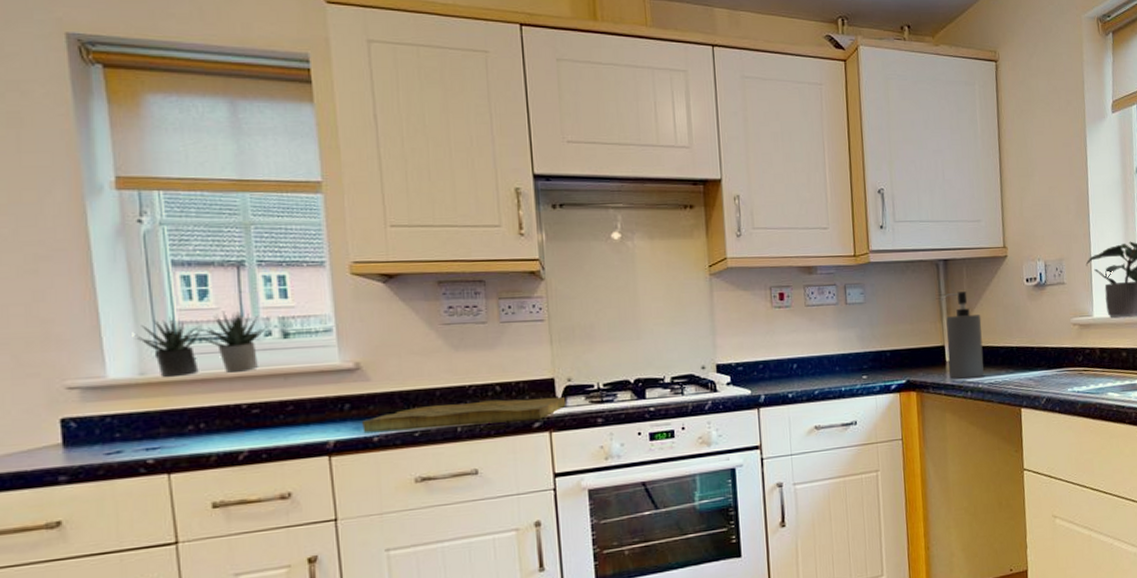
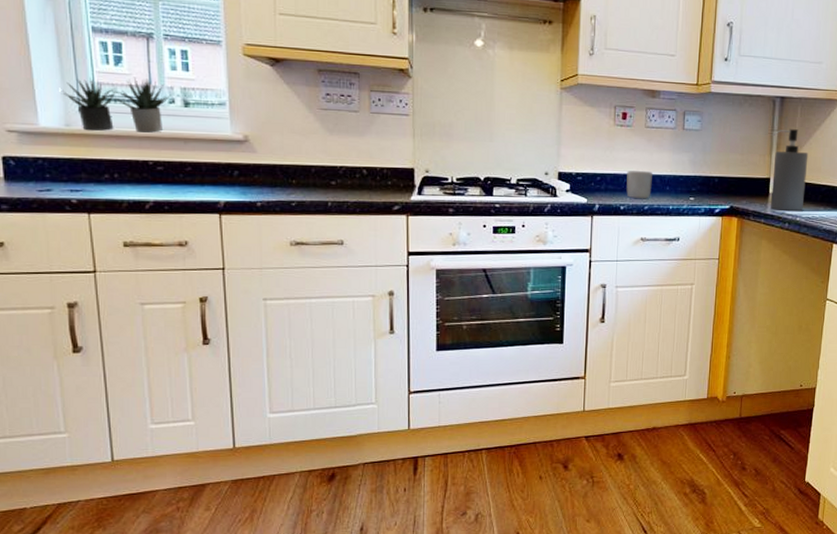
cutting board: present [362,396,566,432] -> none [248,180,423,203]
mug: none [791,353,820,384] -> present [626,171,652,198]

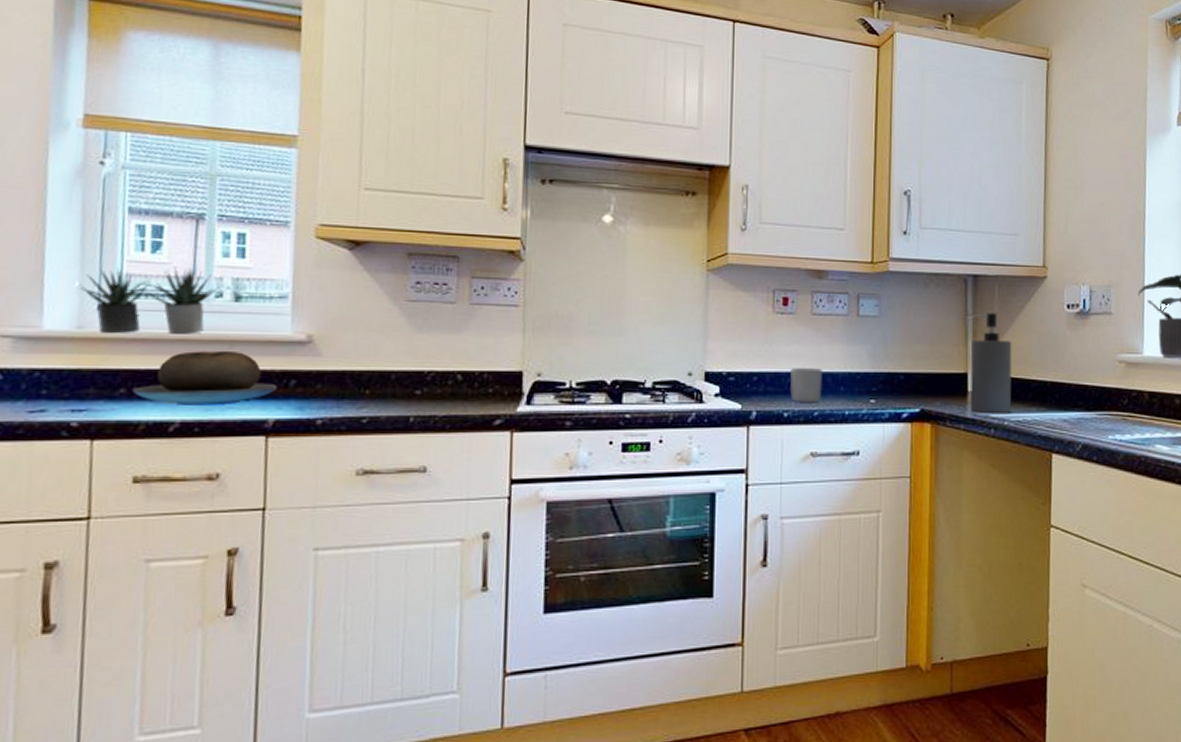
bread: none [115,146,225,189] -> present [133,351,278,406]

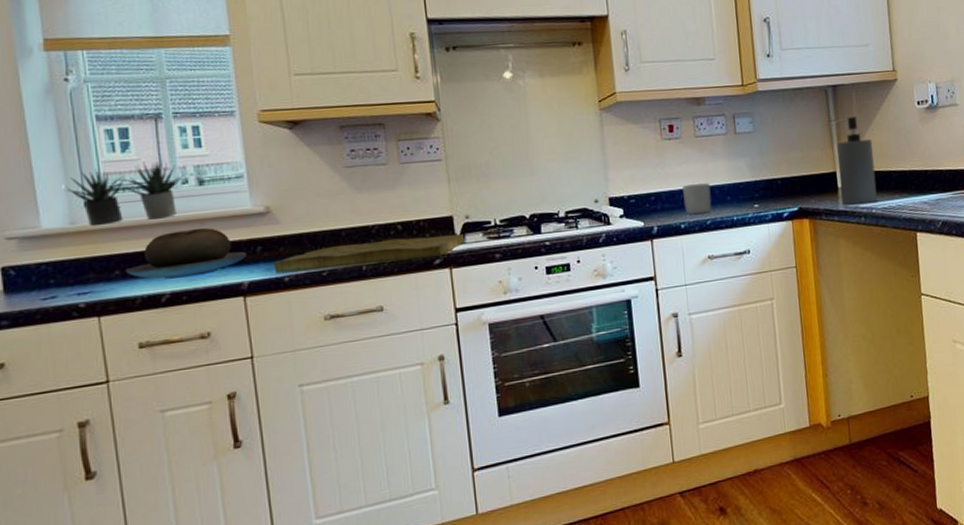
cutting board: none [306,390,533,416] -> present [274,233,465,273]

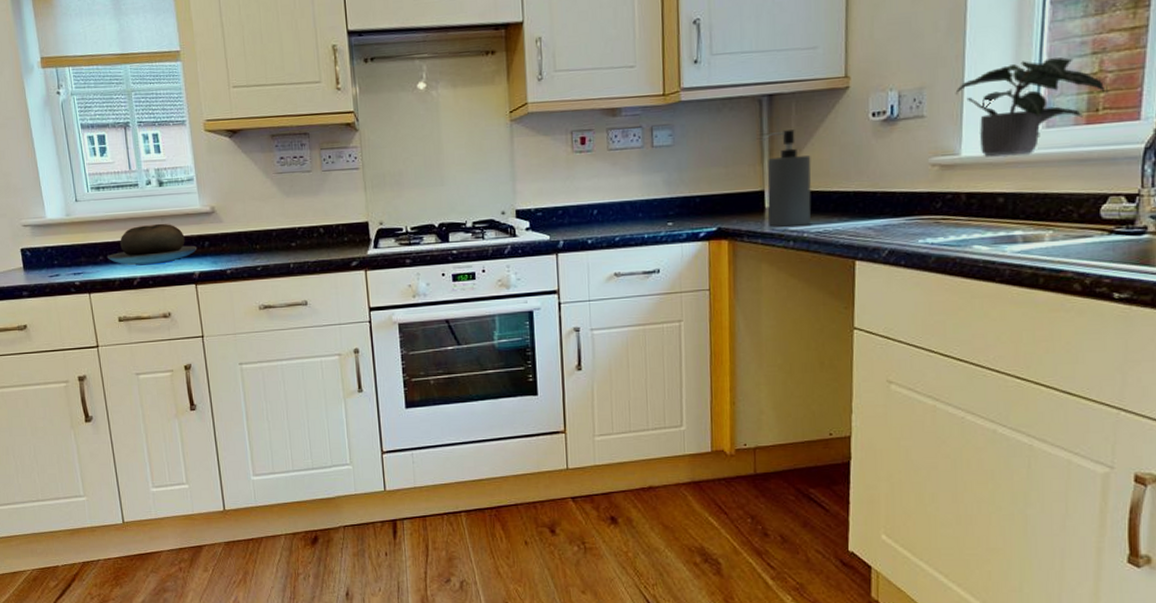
succulent plant: present [66,161,185,227] -> none [62,164,148,219]
cutting board: present [274,233,465,273] -> none [218,238,379,266]
mug: present [682,183,712,214] -> none [592,198,622,230]

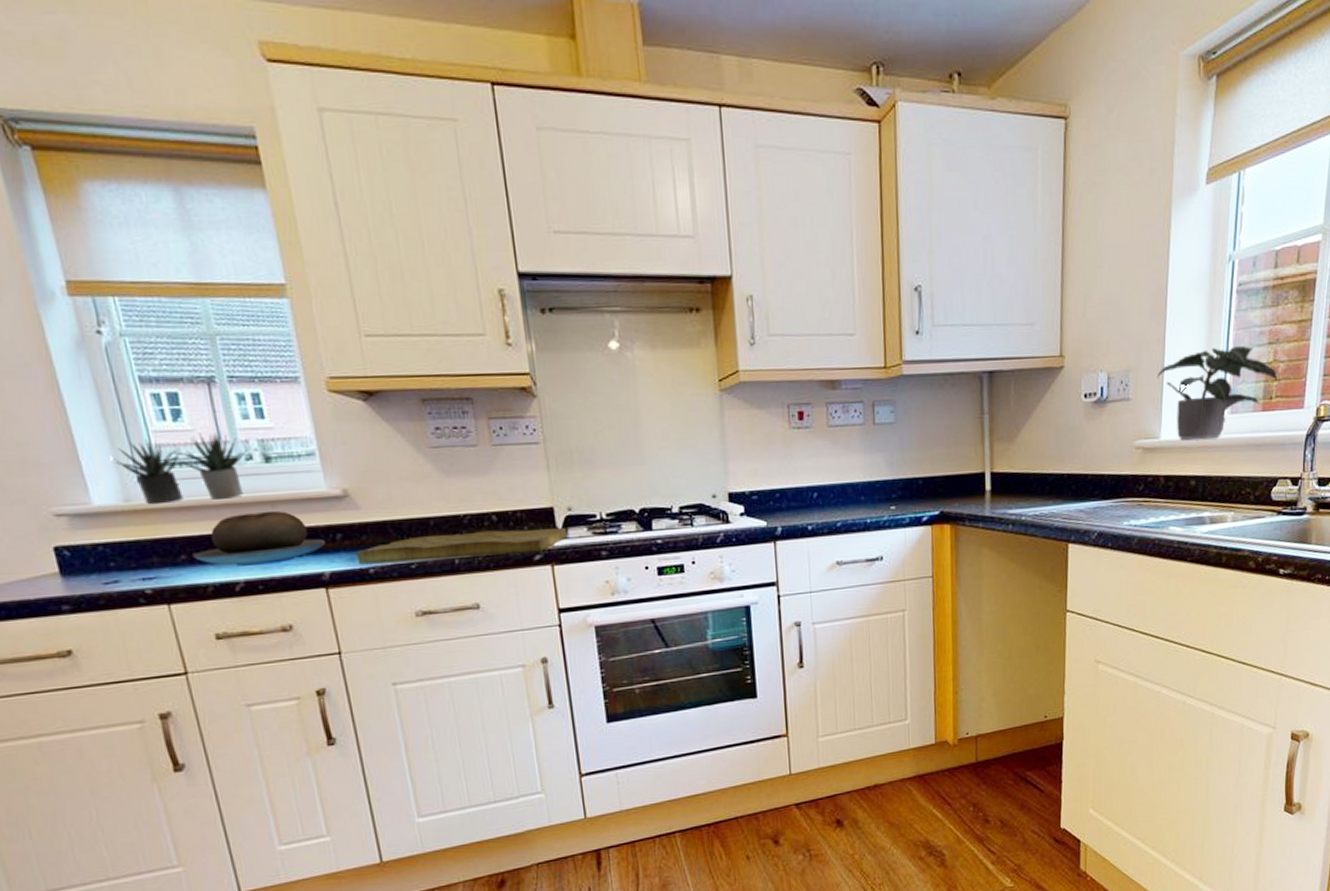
succulent plant: none [62,164,148,219] -> present [114,432,248,505]
cutting board: none [218,238,379,266] -> present [356,527,568,564]
soap dispenser: present [762,130,812,228] -> none [983,409,1029,511]

